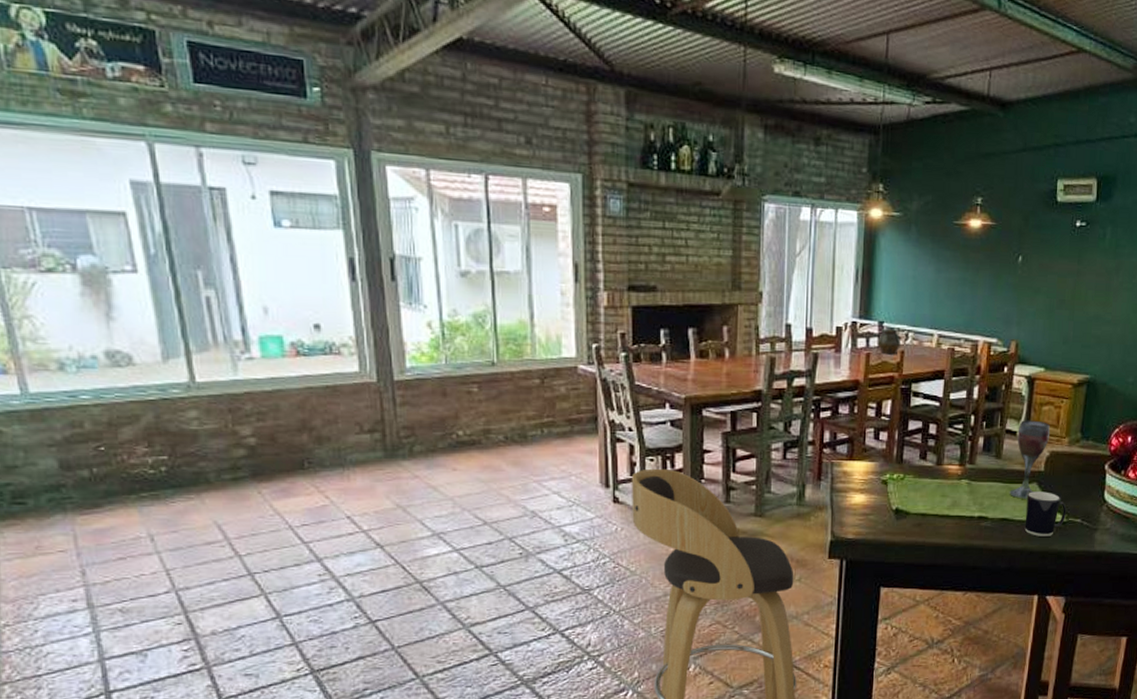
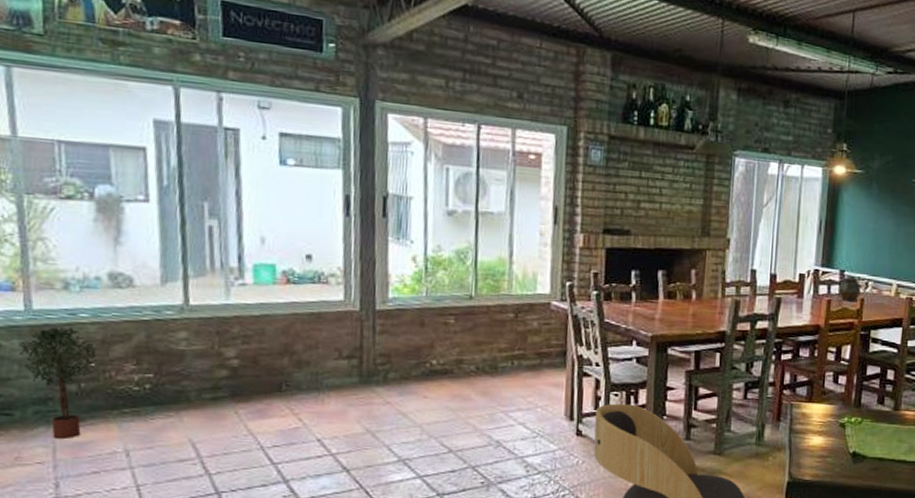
potted tree: none [20,410,104,525] -> present [18,327,96,438]

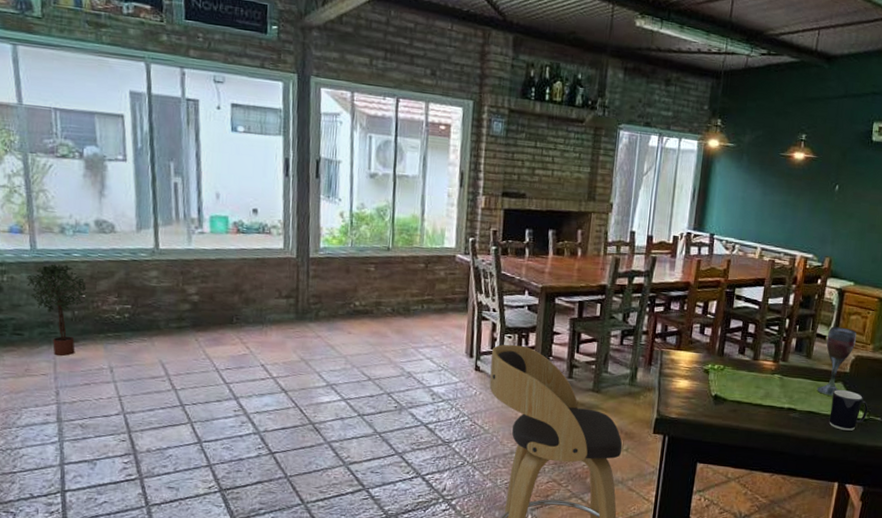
vase: present [838,276,862,302] -> none [707,239,729,263]

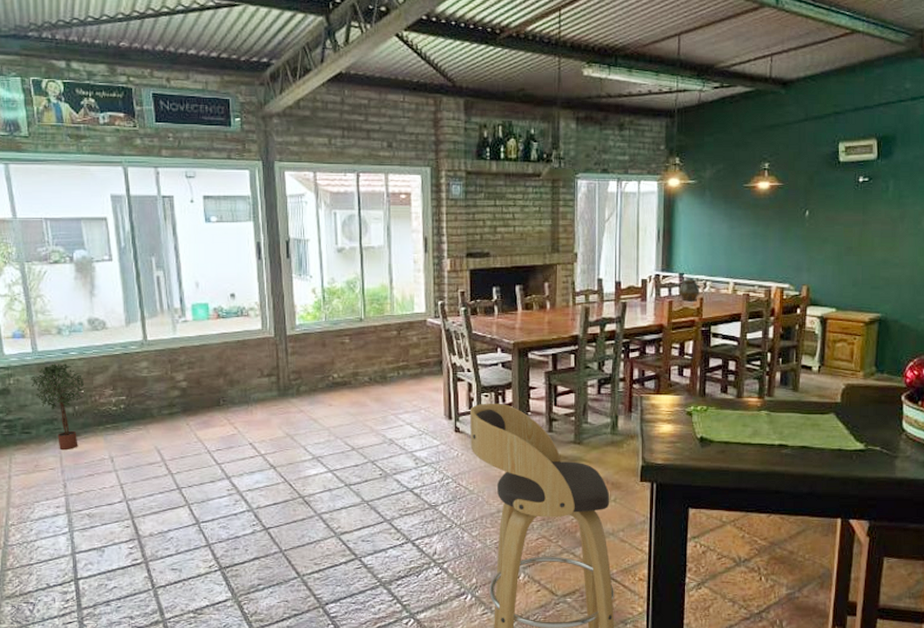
vase: none [707,239,729,263] -> present [678,278,700,302]
cup: present [816,326,857,396] -> none [807,356,844,428]
mug: present [829,389,868,431] -> none [824,421,865,463]

